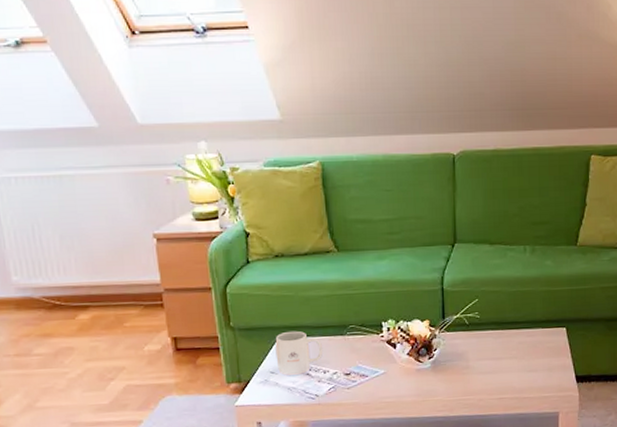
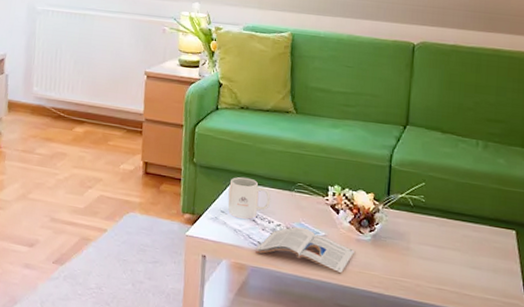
magazine: none [314,370,417,408] -> present [255,226,356,275]

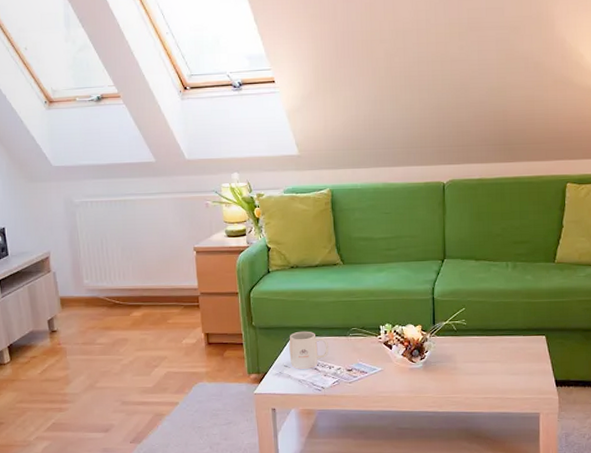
magazine: present [255,226,356,275] -> none [321,367,410,402]

